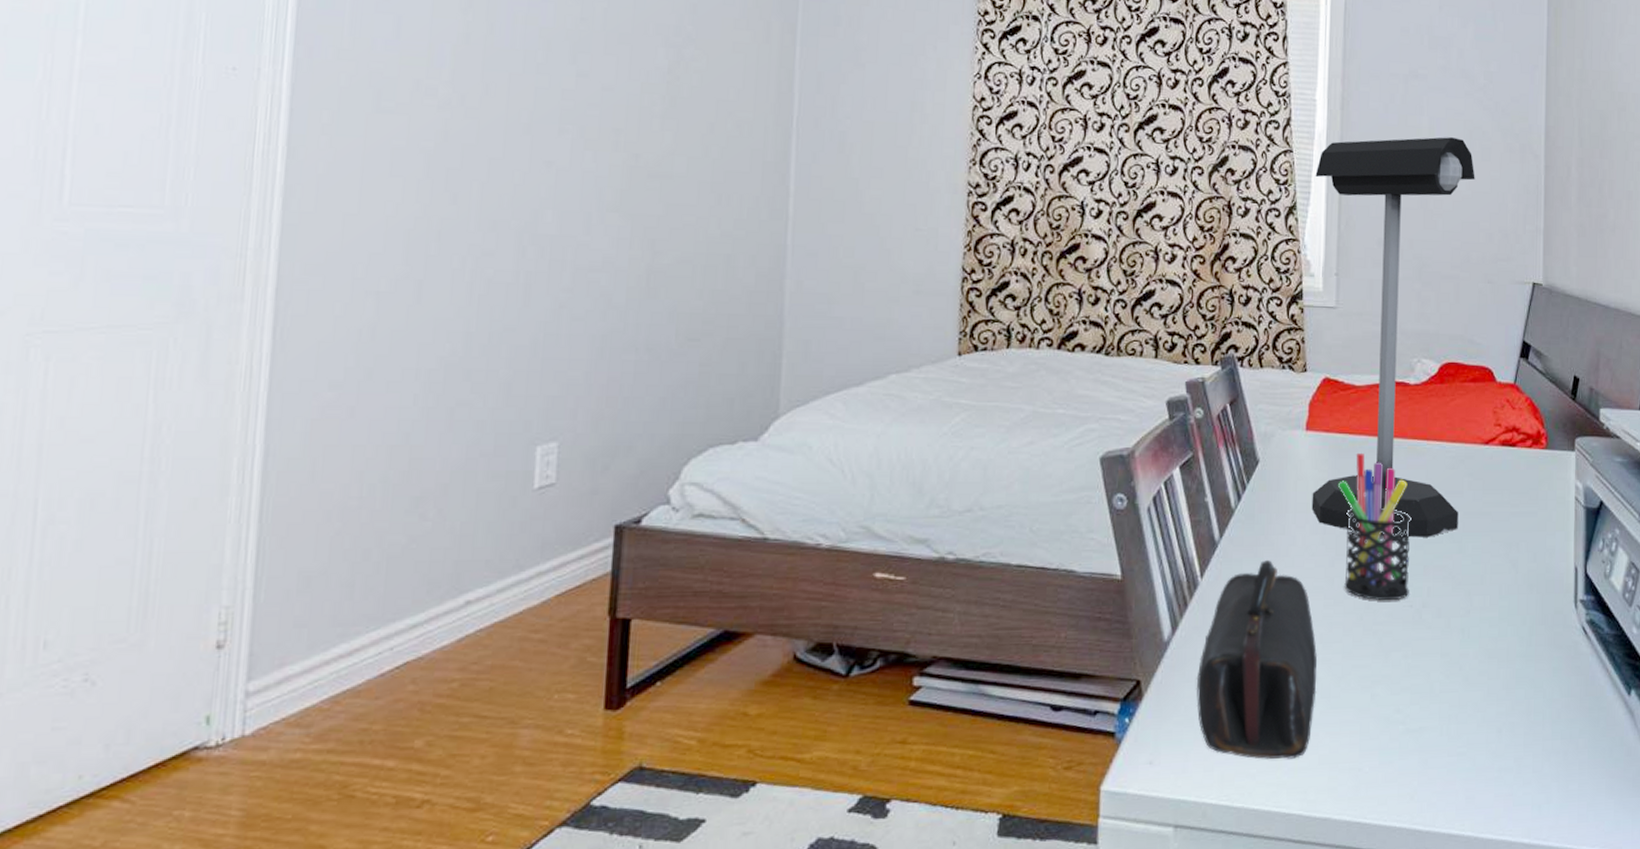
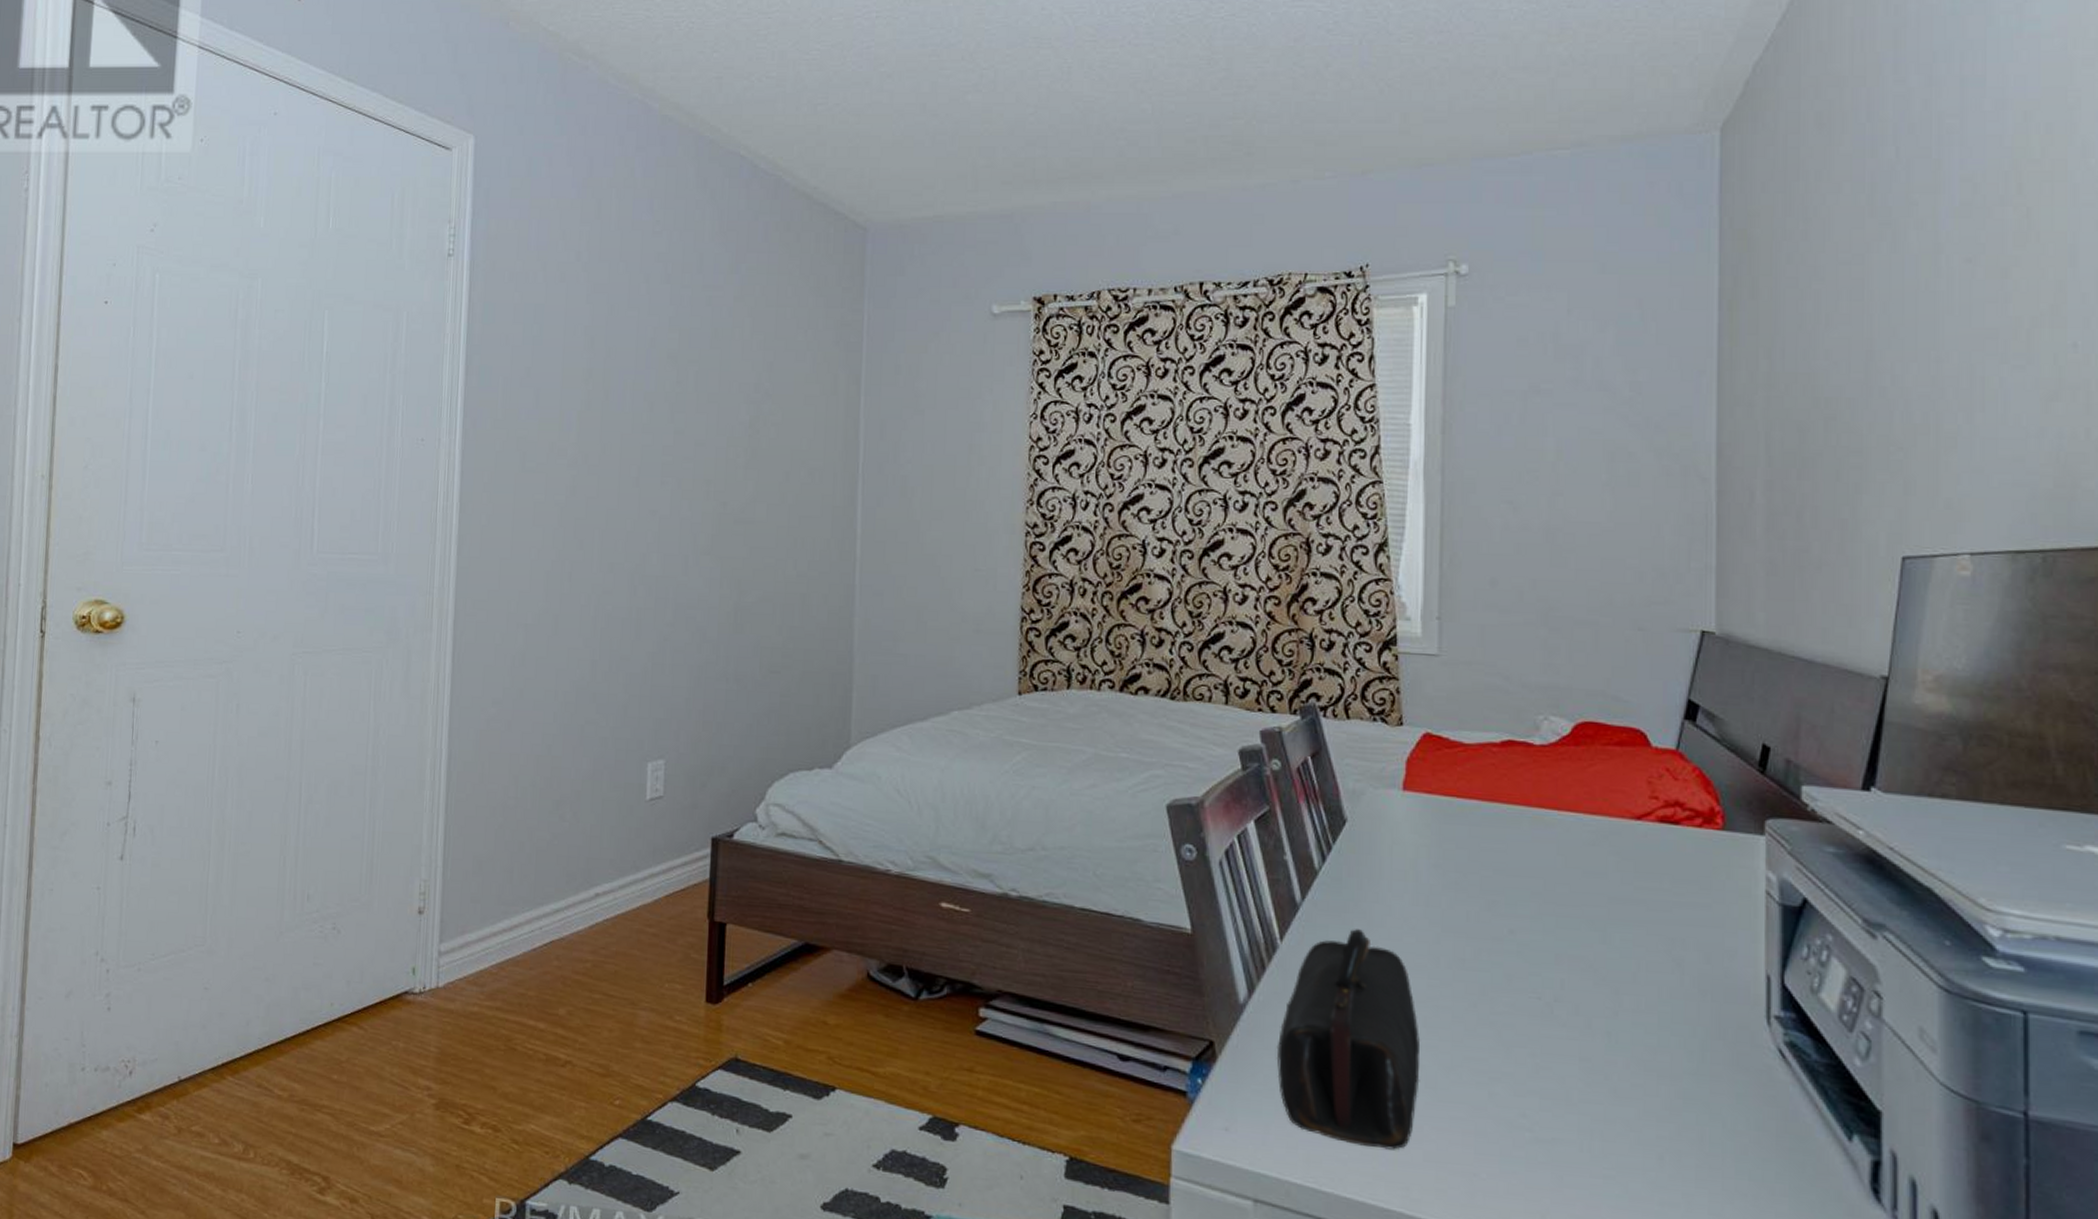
desk lamp: present [1311,137,1475,538] -> none [1410,460,1619,922]
pen holder: present [1337,452,1411,601] -> none [1443,818,1538,990]

